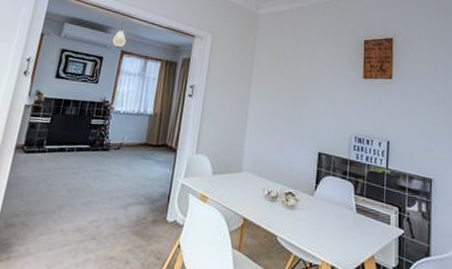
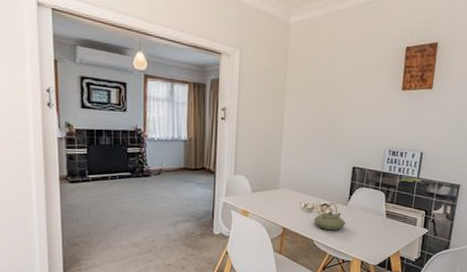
teapot: none [278,191,313,225] -> present [314,202,346,230]

